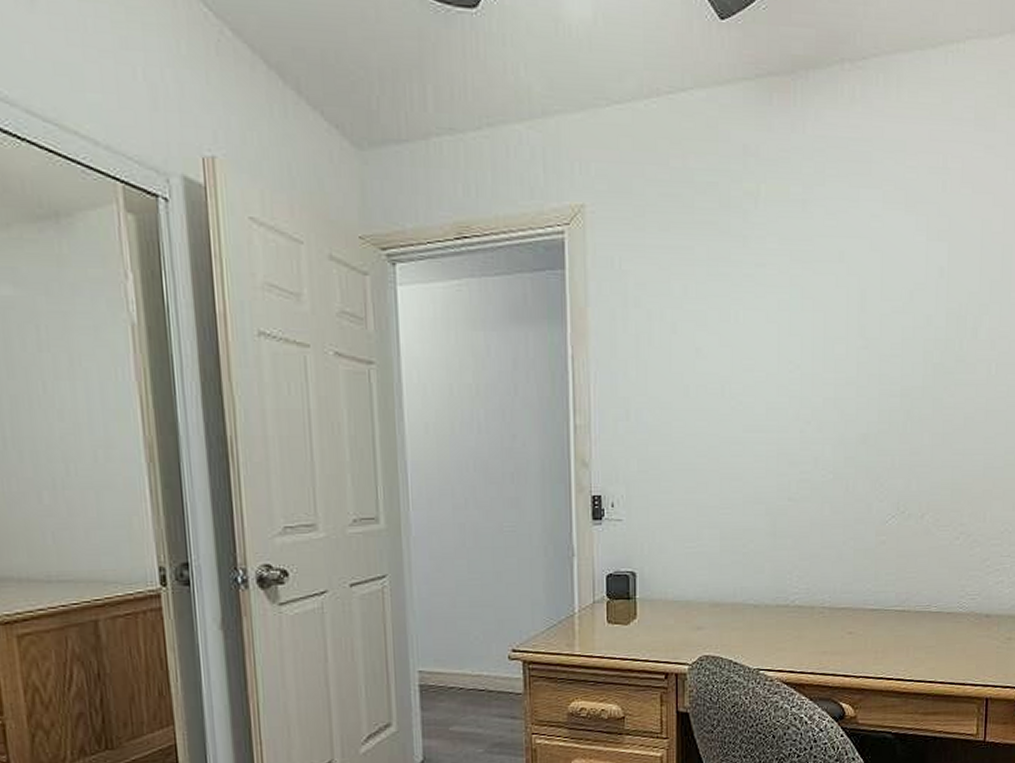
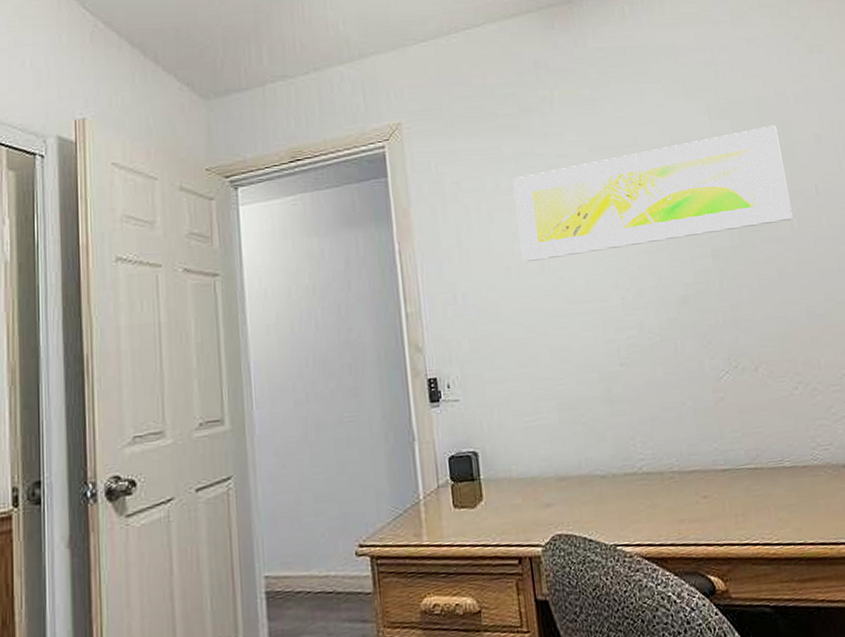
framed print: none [704,254,996,382] -> present [514,125,793,262]

